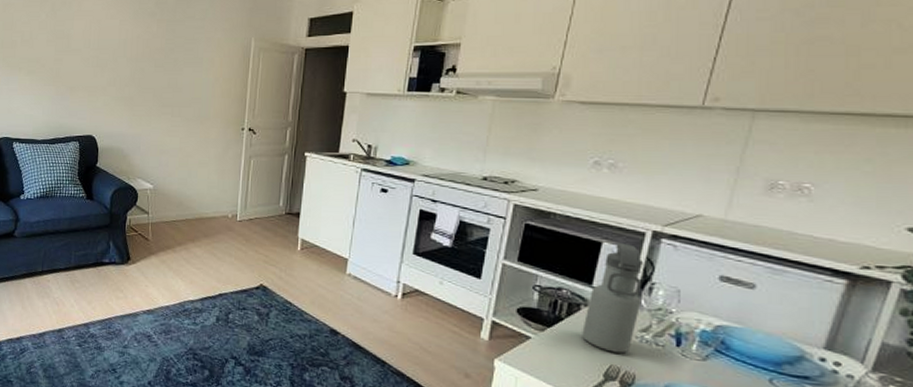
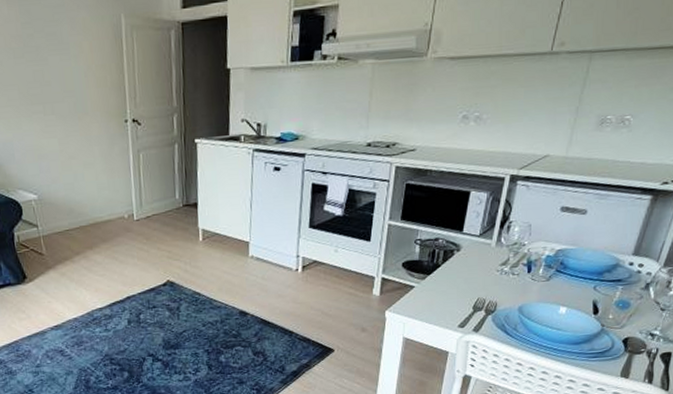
water bottle: present [582,242,644,354] -> none [455,189,504,287]

